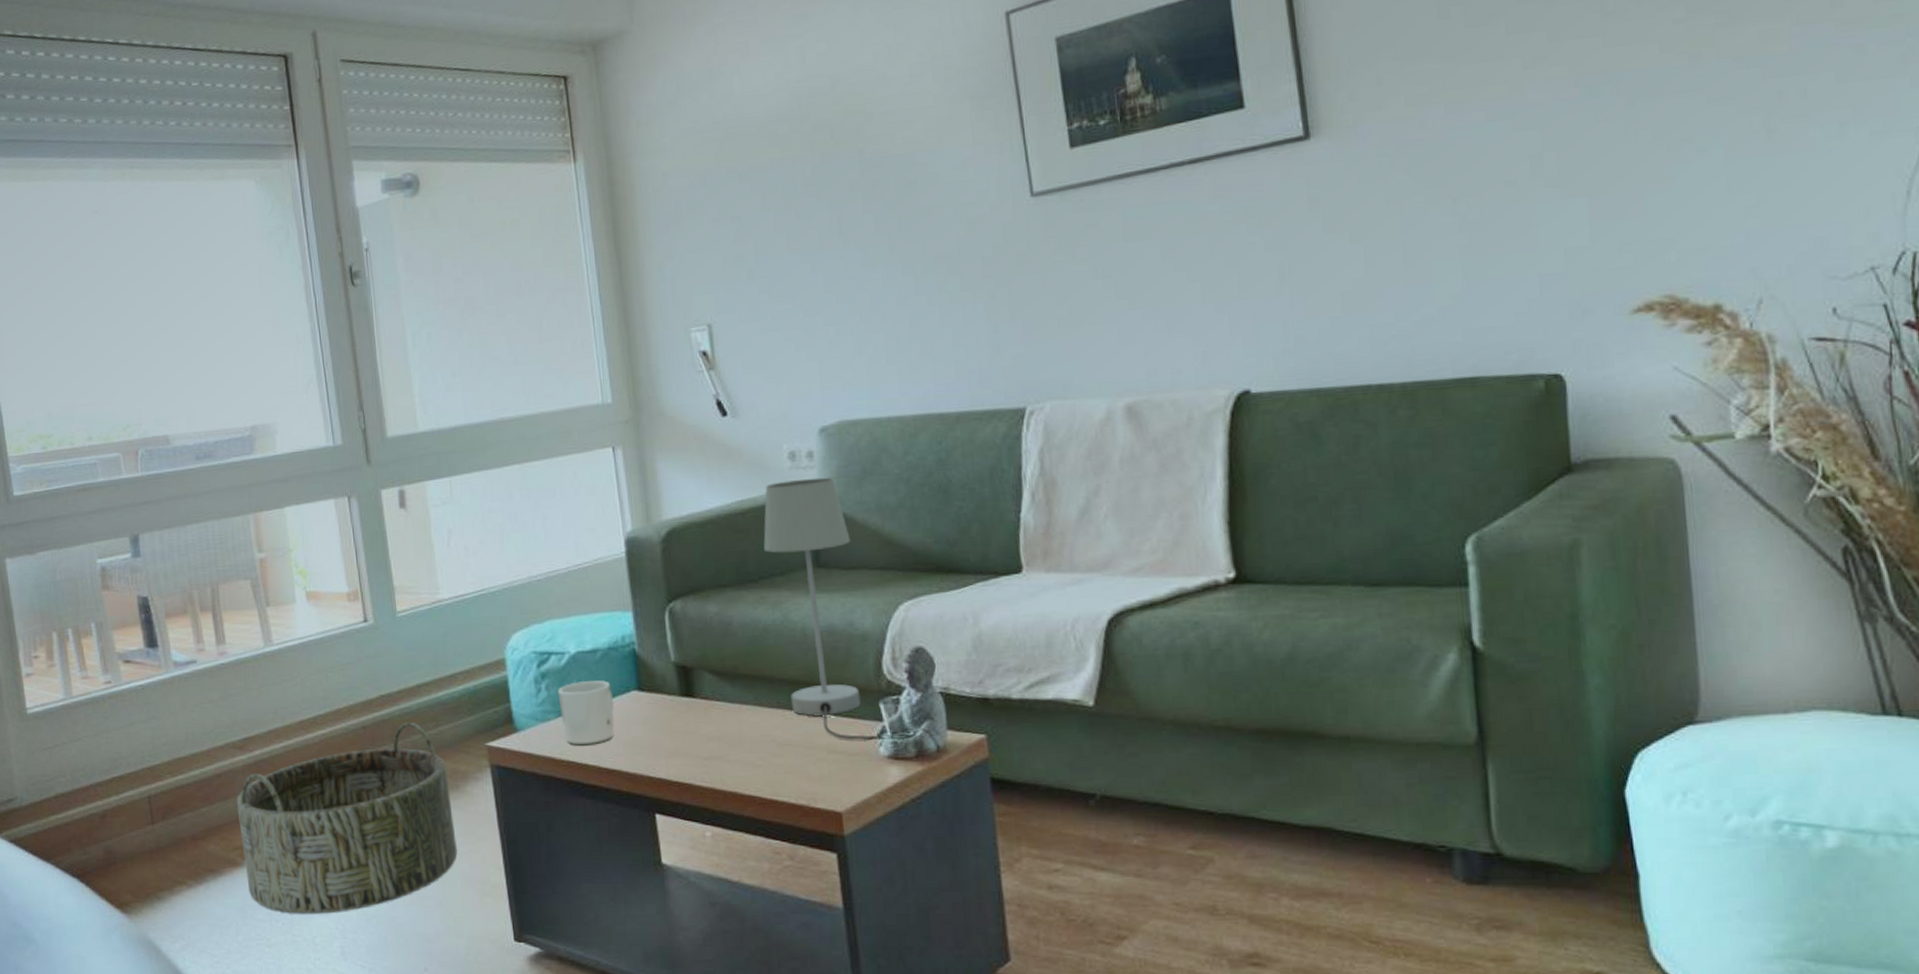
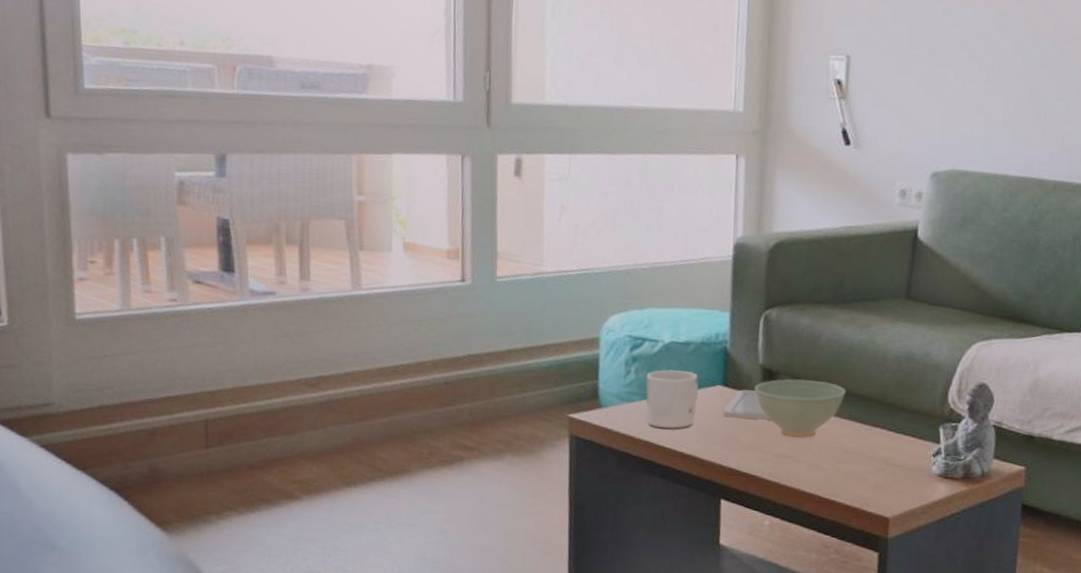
basket: present [236,721,457,914] -> none [301,383,526,554]
tablet: none [642,690,693,724] -> present [723,389,770,420]
bowl: none [670,671,769,736] -> present [754,378,846,438]
table lamp: present [763,477,890,740] -> none [861,215,943,460]

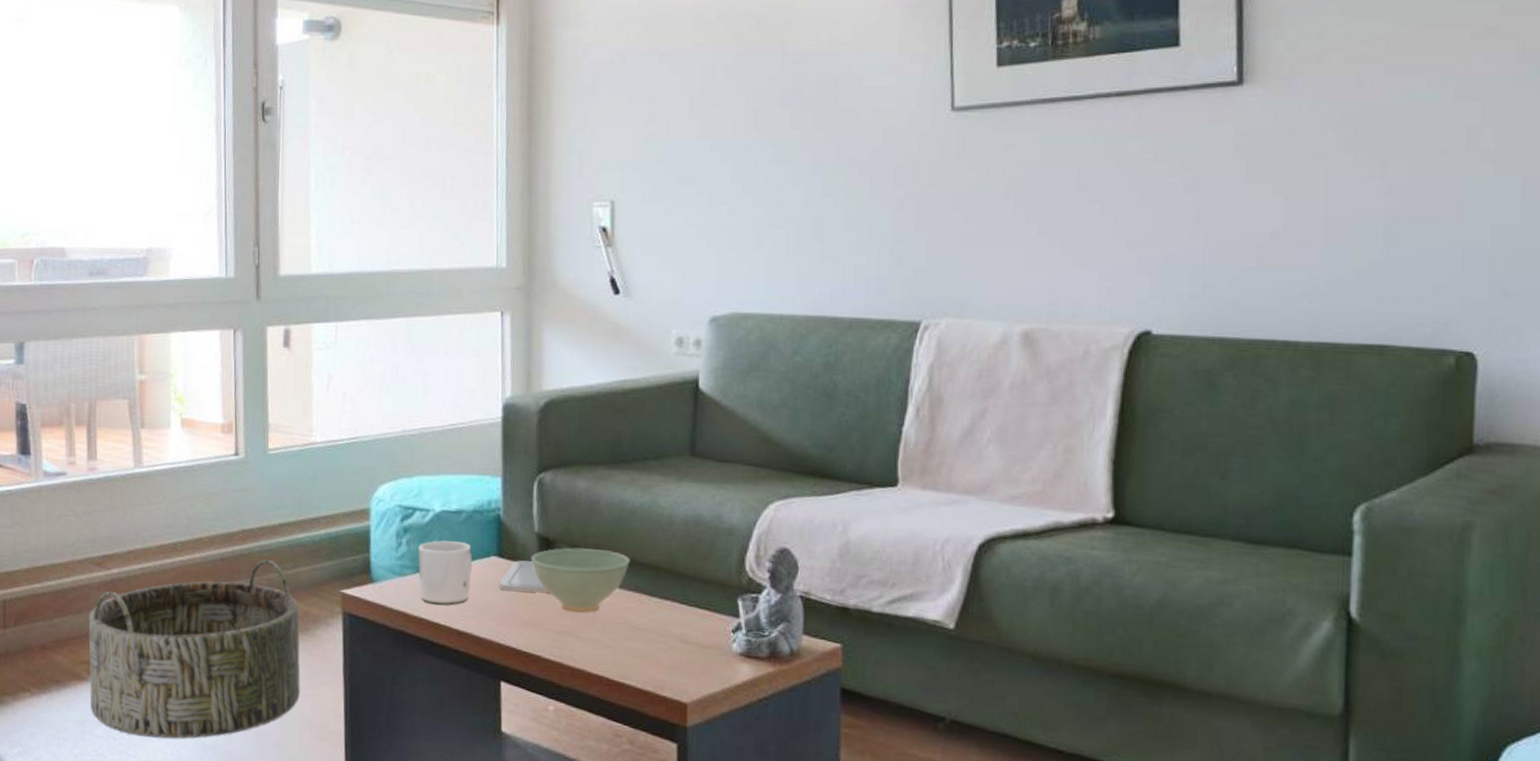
basket: none [301,383,526,554] -> present [88,559,300,738]

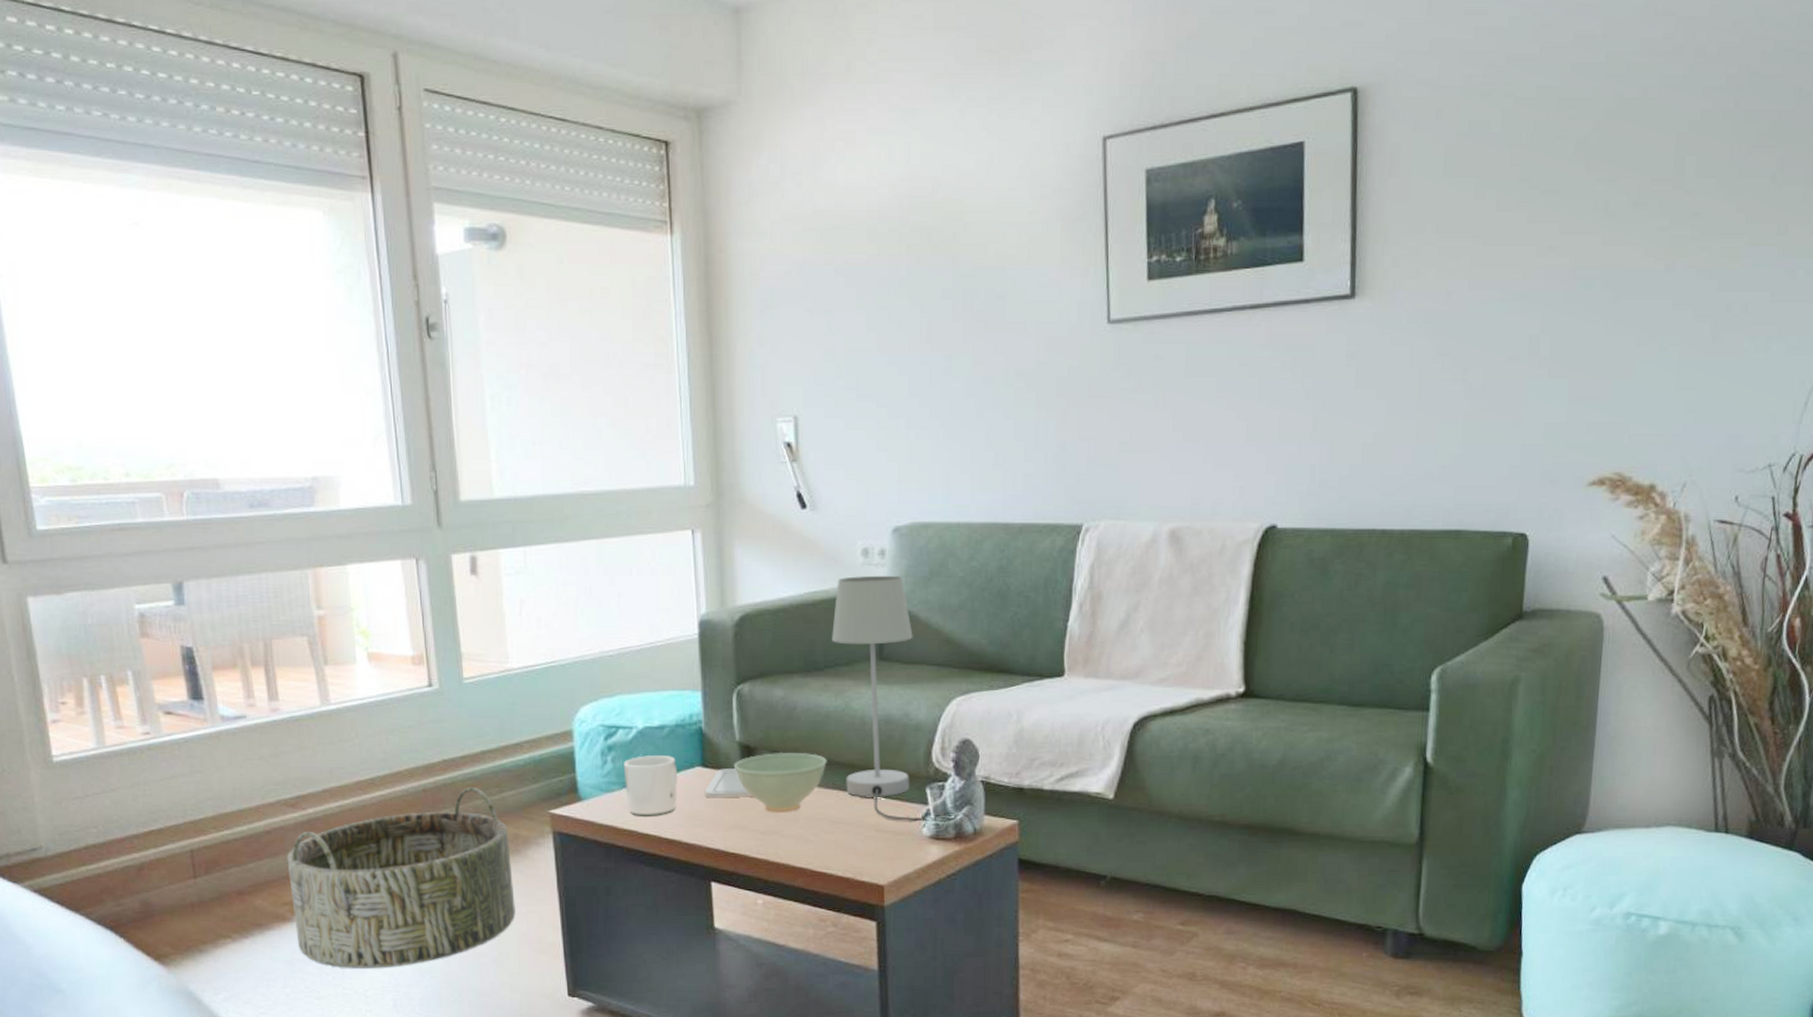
table lamp: none [641,366,745,636] -> present [832,575,933,821]

